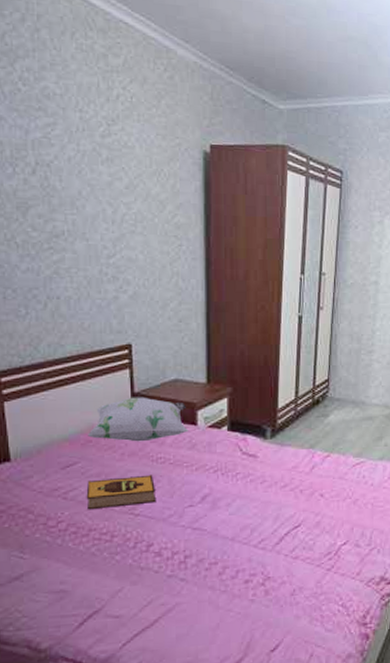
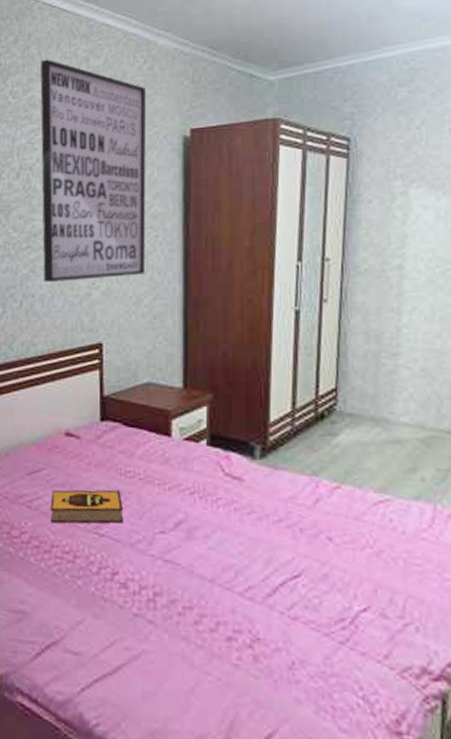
wall art: none [54,47,171,285] -> present [40,59,146,282]
decorative pillow: present [88,397,189,442] -> none [55,400,162,452]

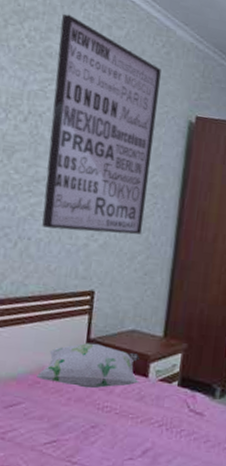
hardback book: present [50,489,124,524] -> none [24,421,97,453]
decorative pillow: none [55,400,162,452] -> present [37,342,140,389]

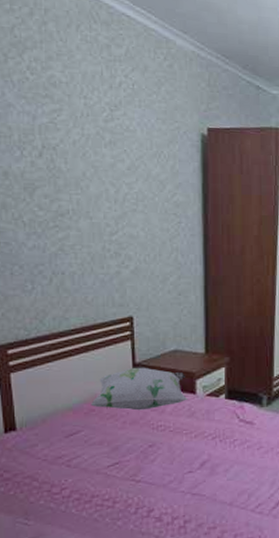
wall art: present [42,14,161,235] -> none [60,39,171,260]

